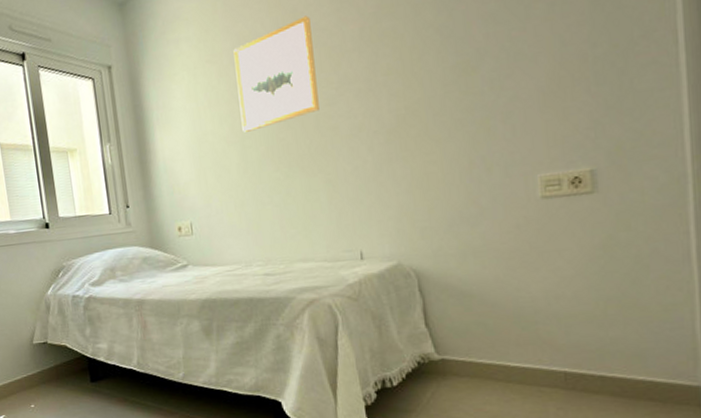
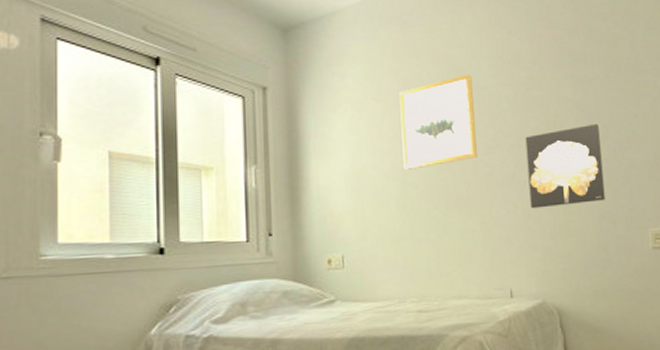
wall art: none [374,49,477,162] -> present [525,123,605,209]

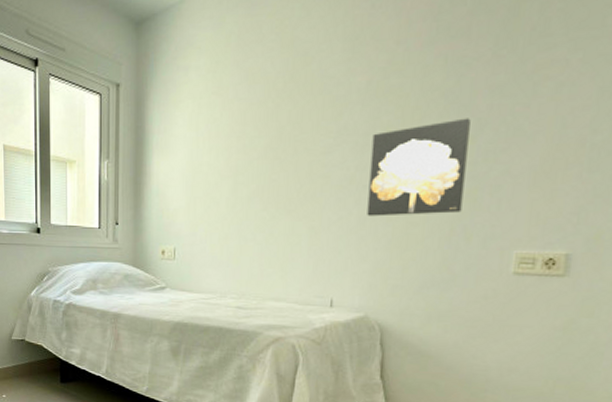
wall art: present [399,74,477,170] -> none [237,61,320,168]

